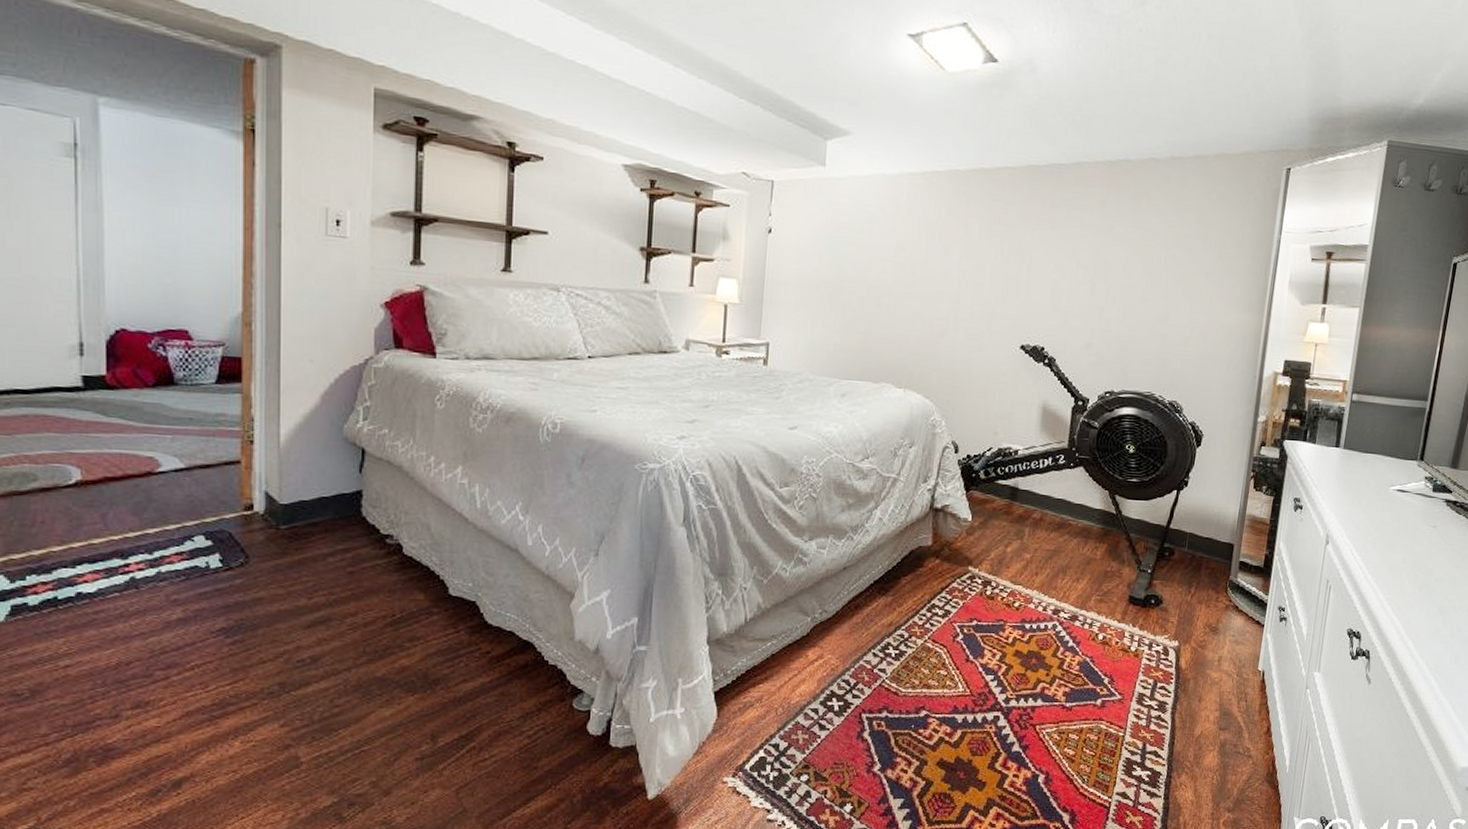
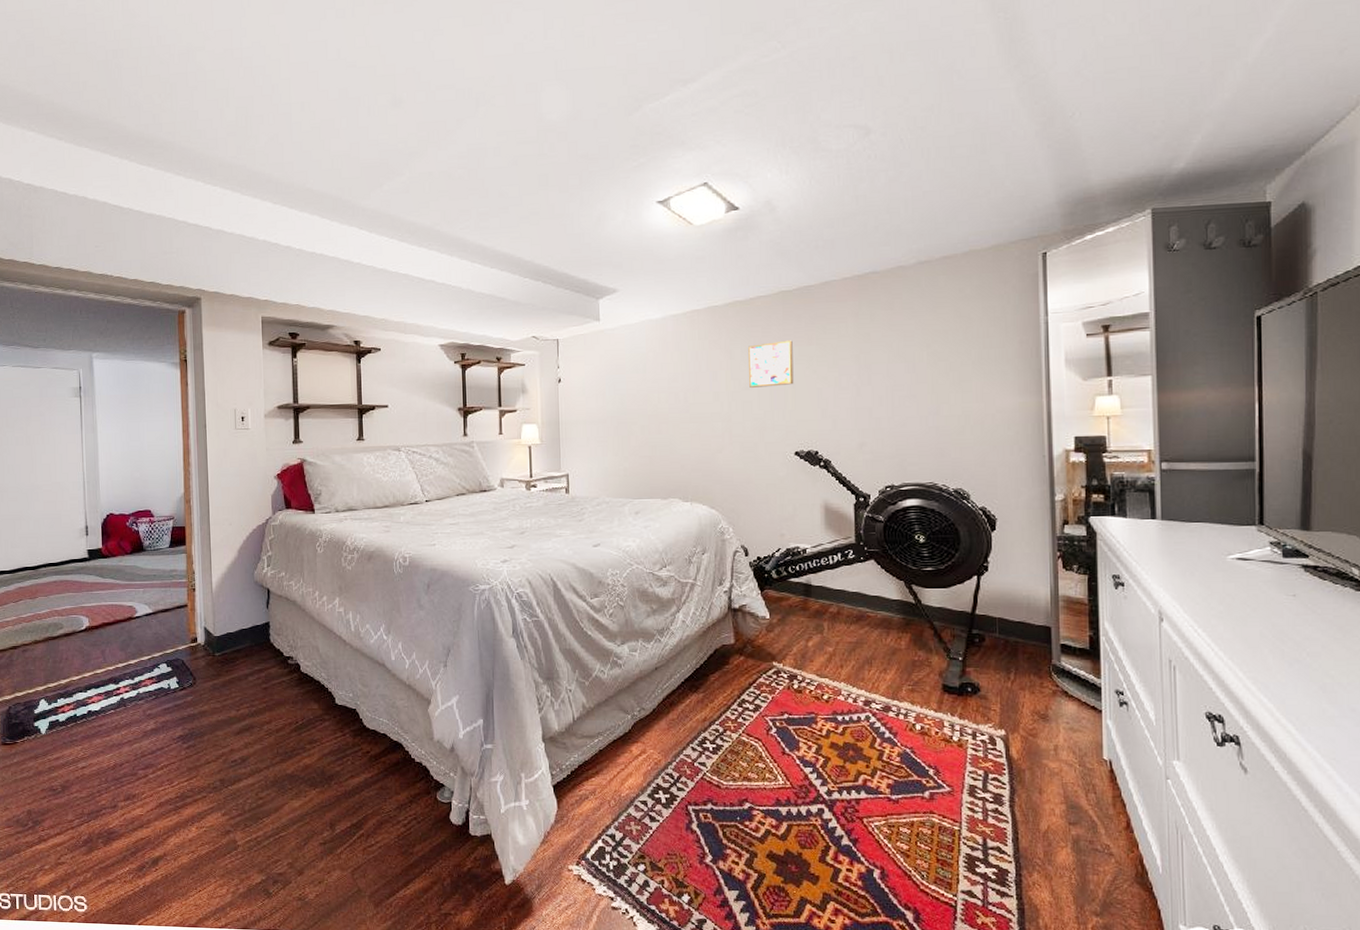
wall art: none [983,221,1035,272] -> present [748,340,794,388]

